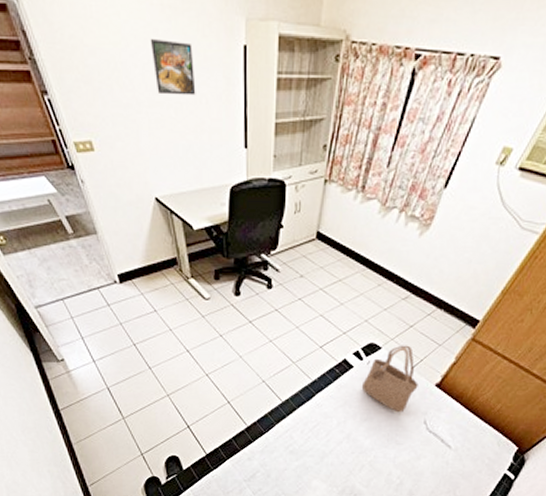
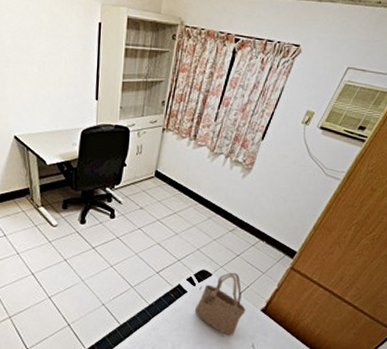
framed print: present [150,38,196,96] -> none [21,12,57,57]

